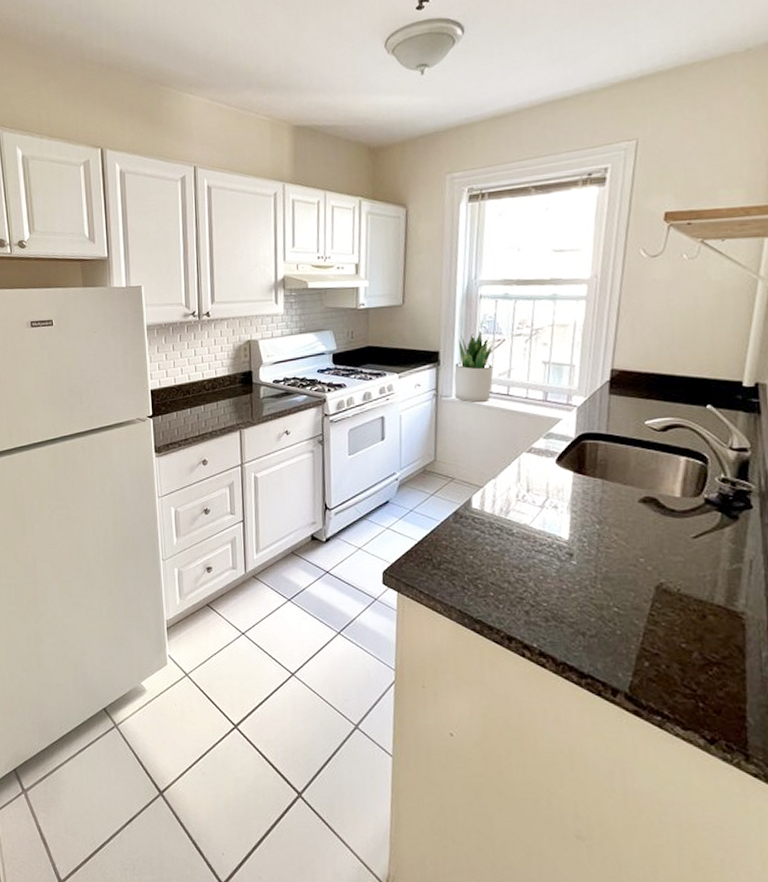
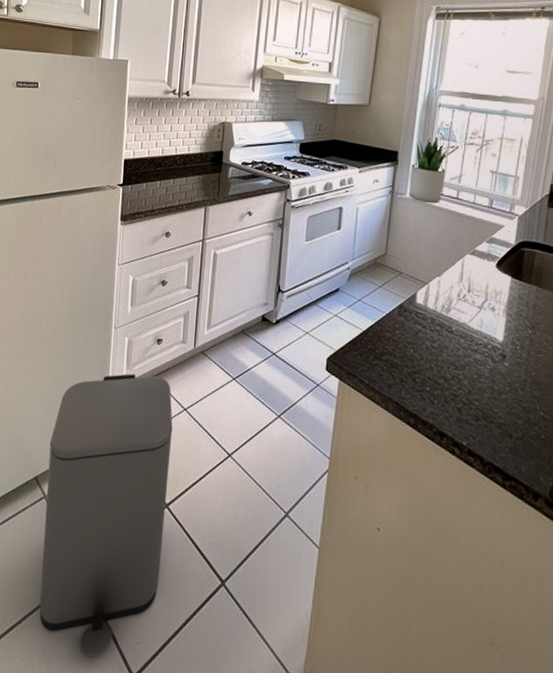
pedal bin: none [113,603,237,871] -> present [39,374,173,659]

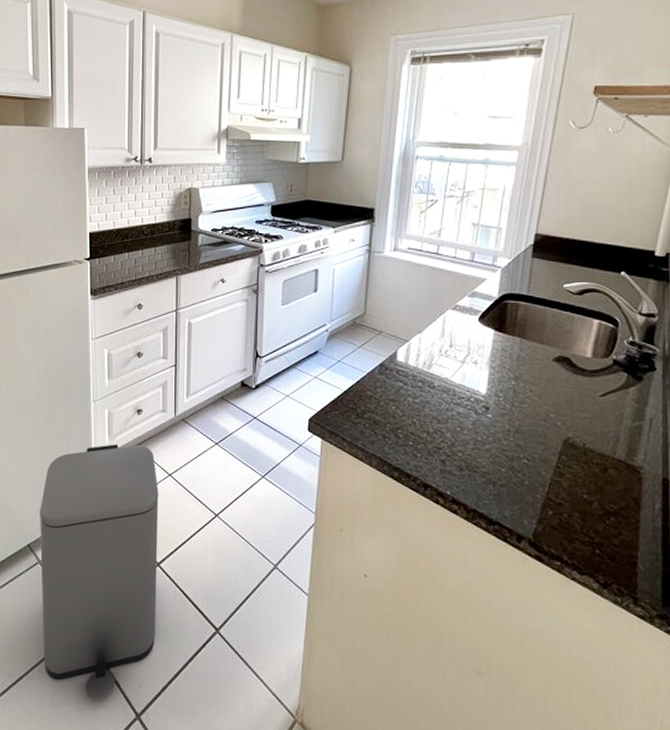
planter: present [408,136,448,203] -> none [386,190,427,259]

